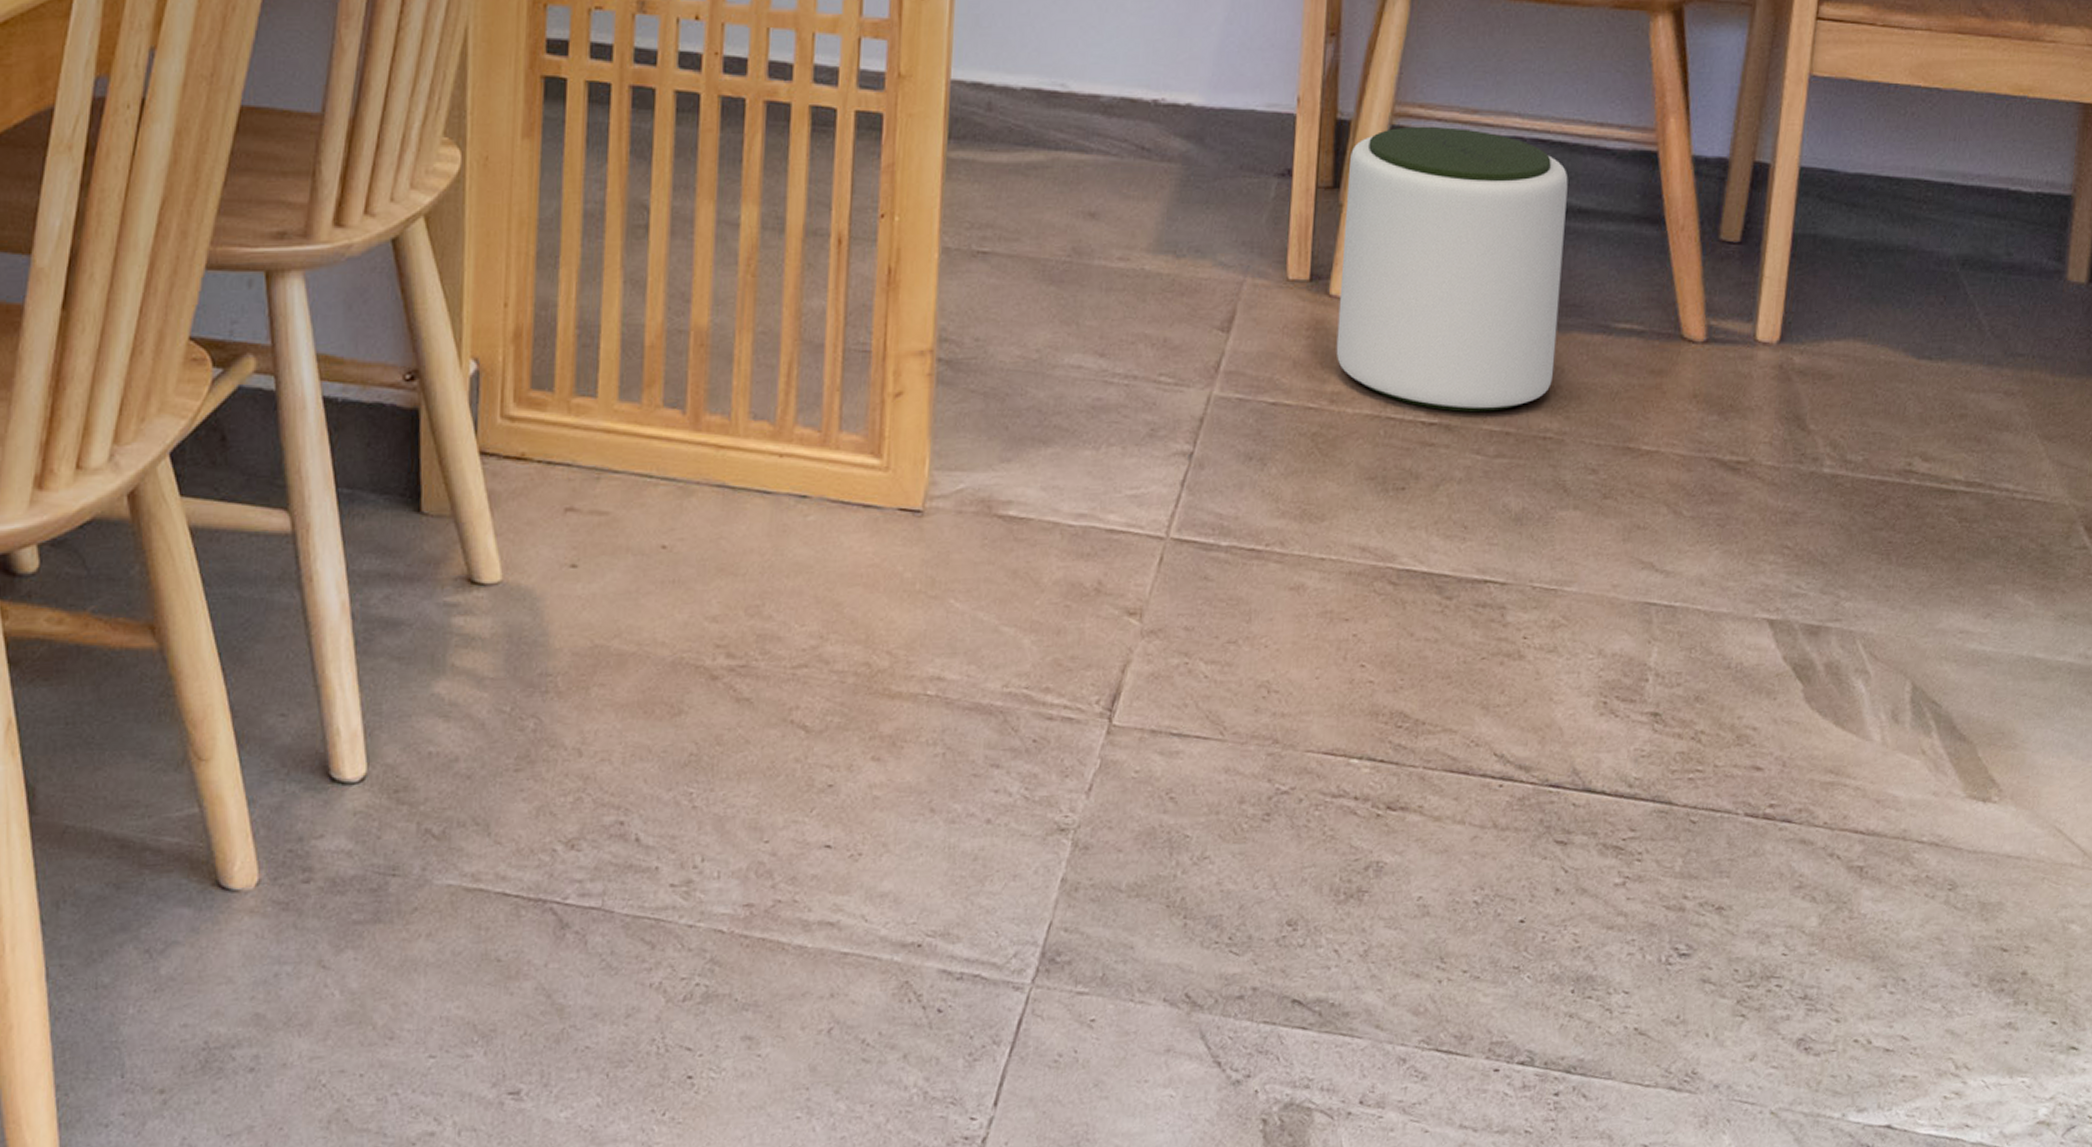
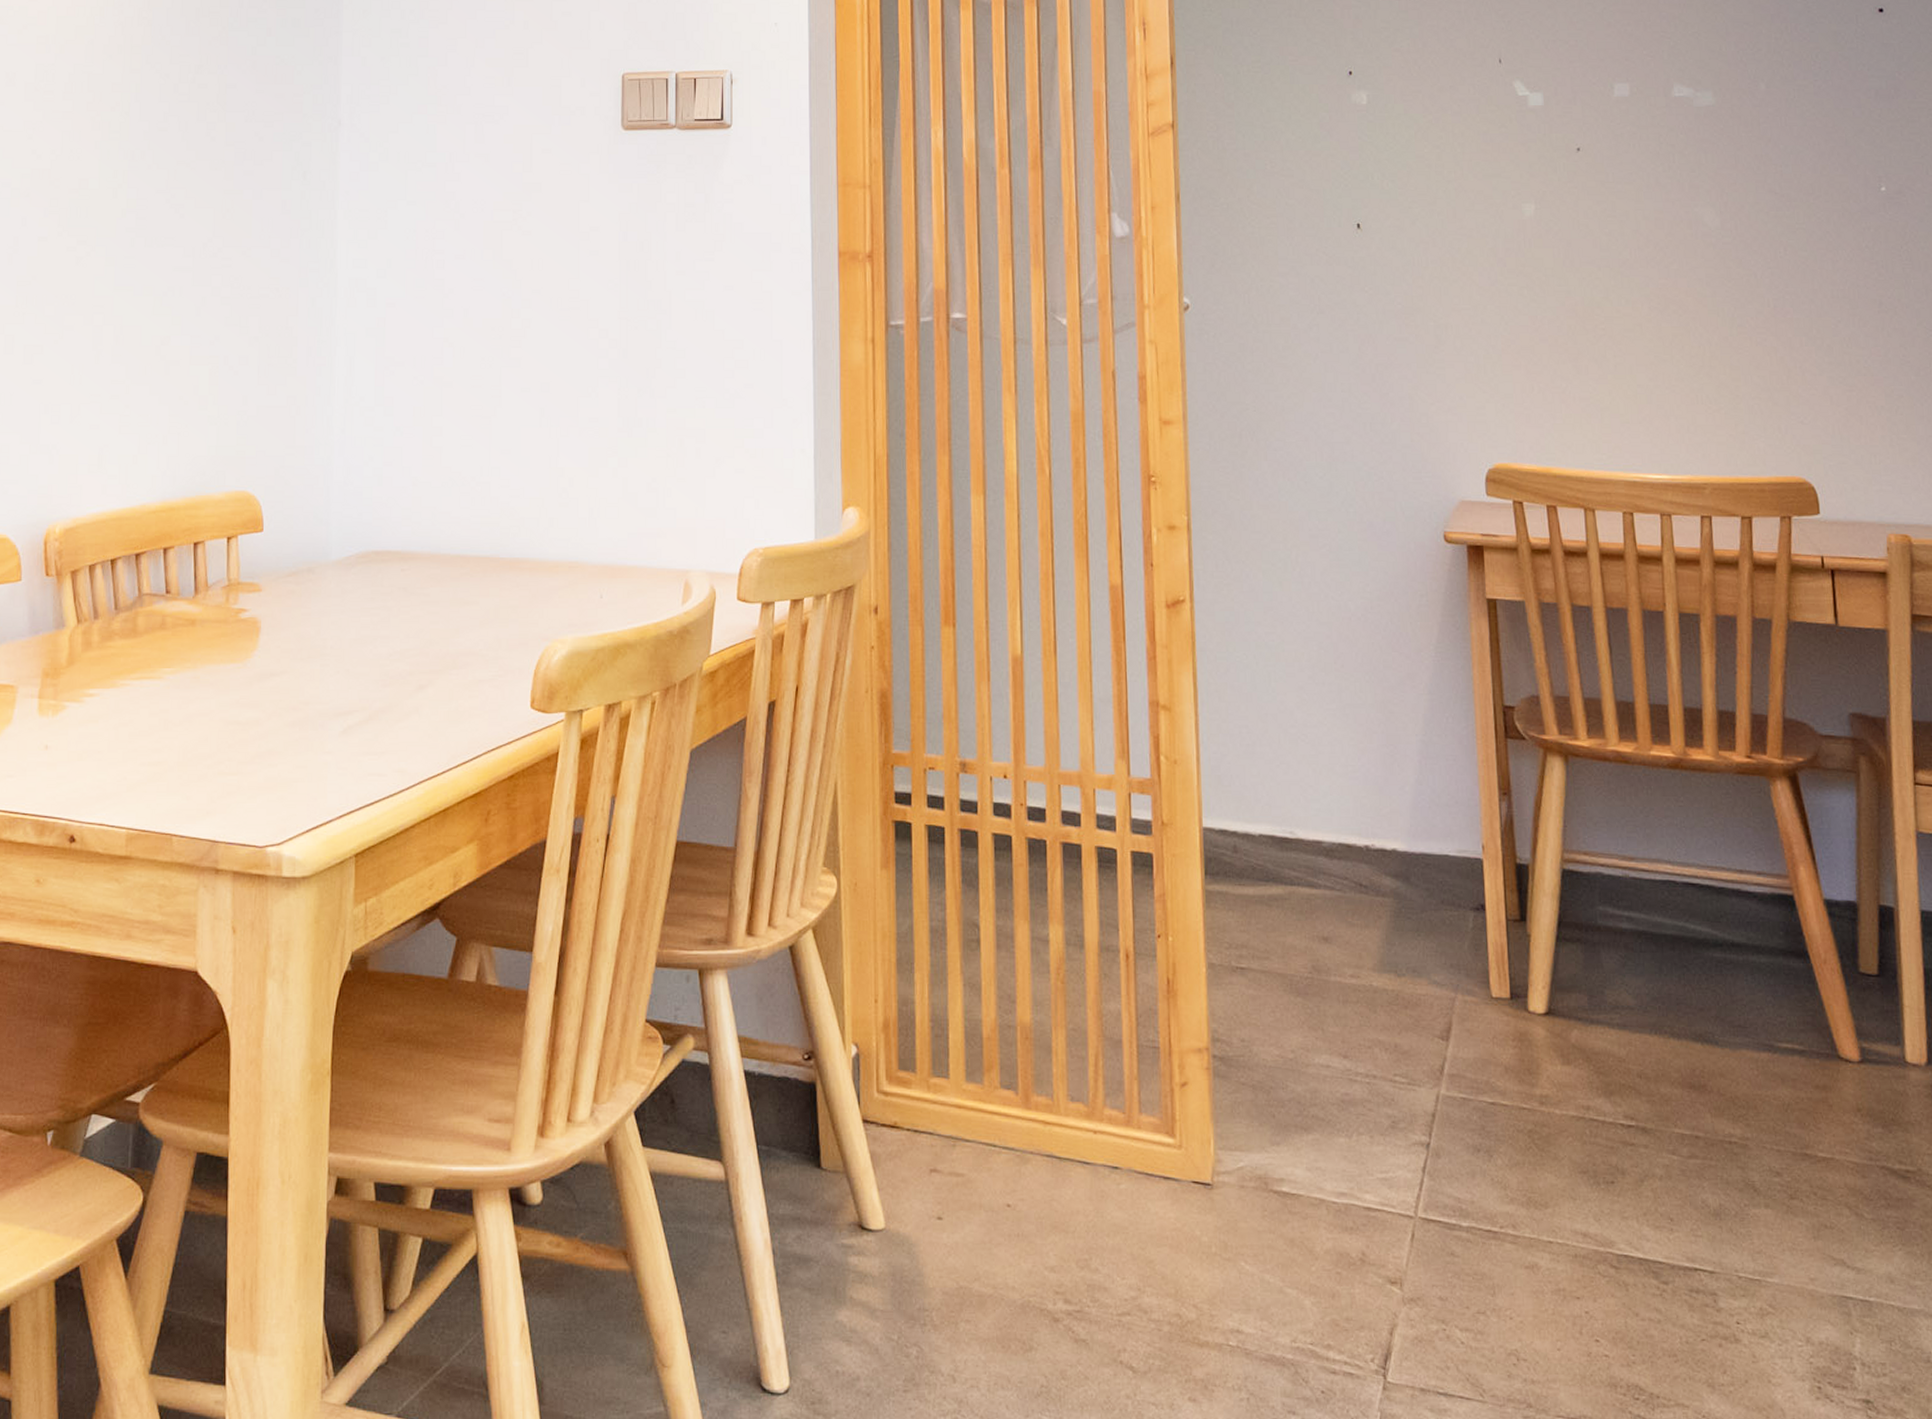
plant pot: present [1336,126,1568,413] -> none [1532,870,1730,1118]

